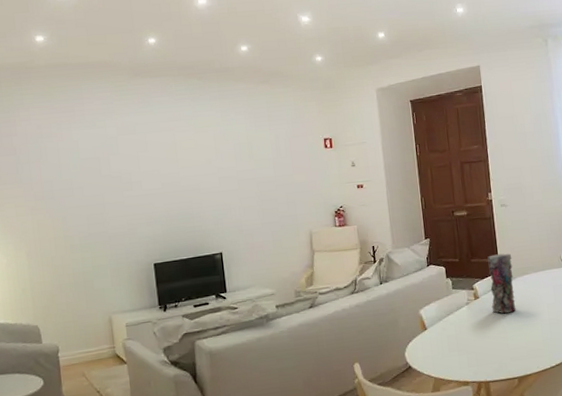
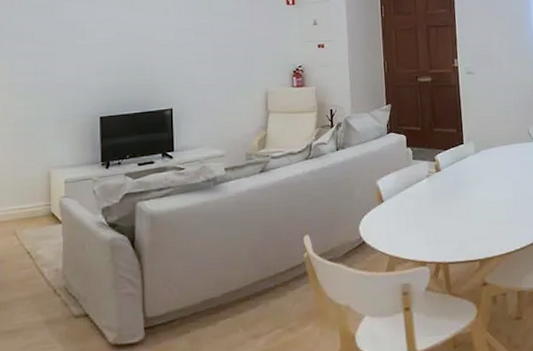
vase: present [487,253,516,314] -> none [451,124,480,189]

